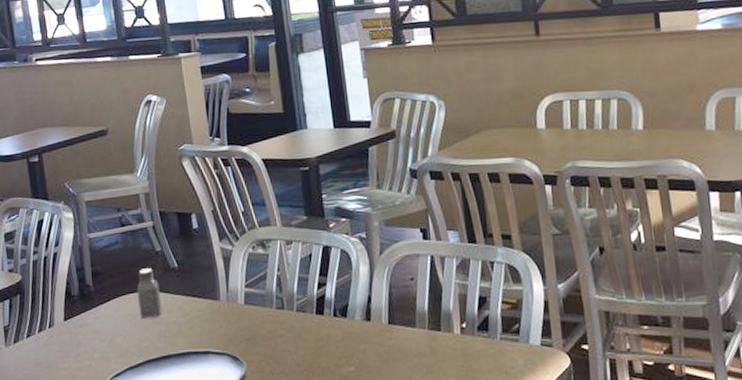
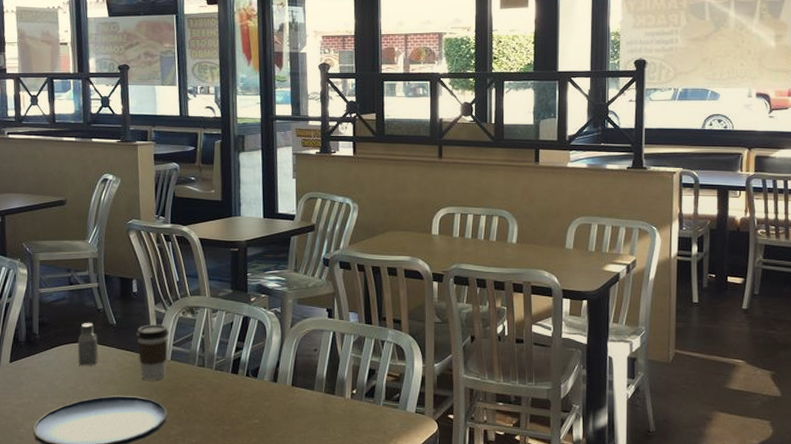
coffee cup: none [202,263,241,330] -> present [136,324,169,380]

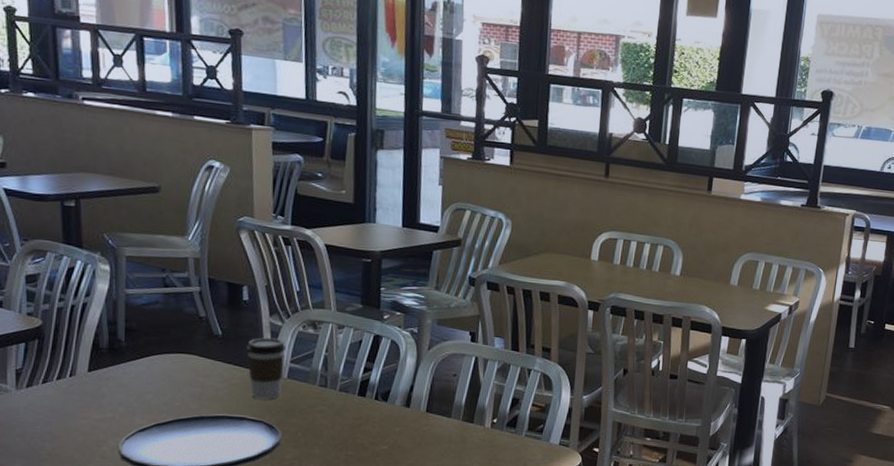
saltshaker: present [77,323,99,366] -> none [173,331,200,380]

